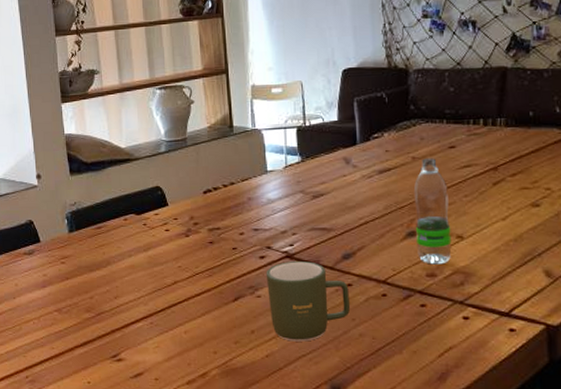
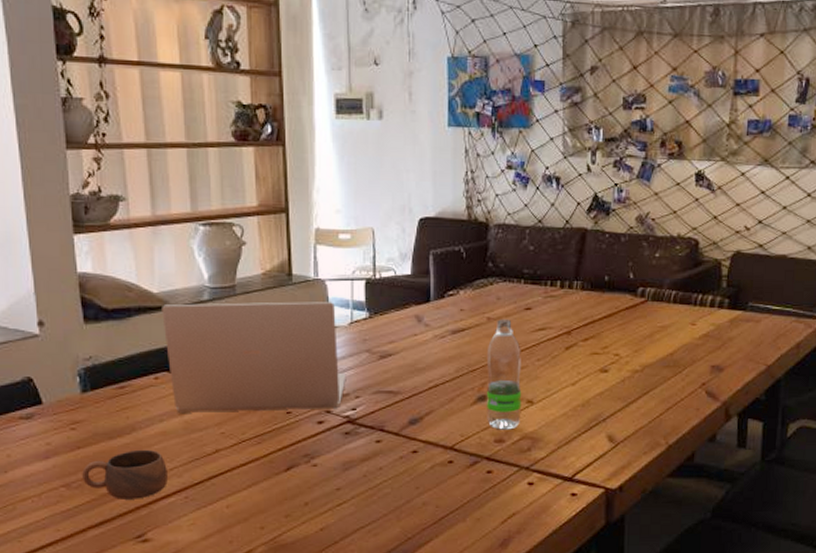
cup: none [70,280,136,323] -> present [82,449,168,500]
laptop: none [128,149,284,249] -> present [162,302,346,413]
mug: present [265,261,351,342] -> none [323,427,415,513]

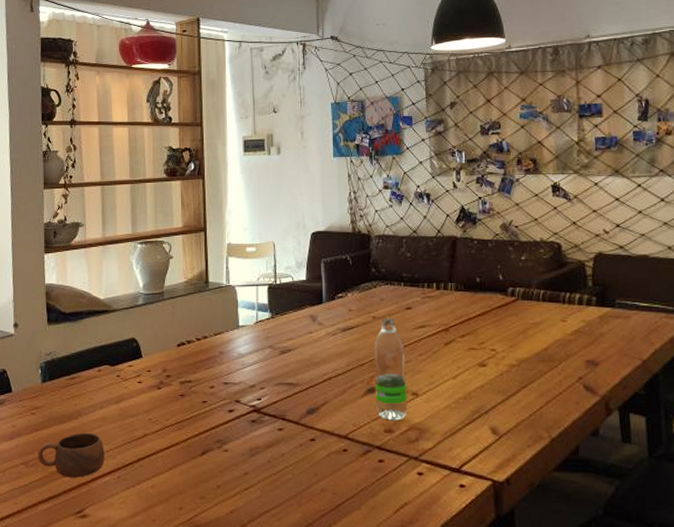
laptop: present [162,302,346,413] -> none [106,305,253,401]

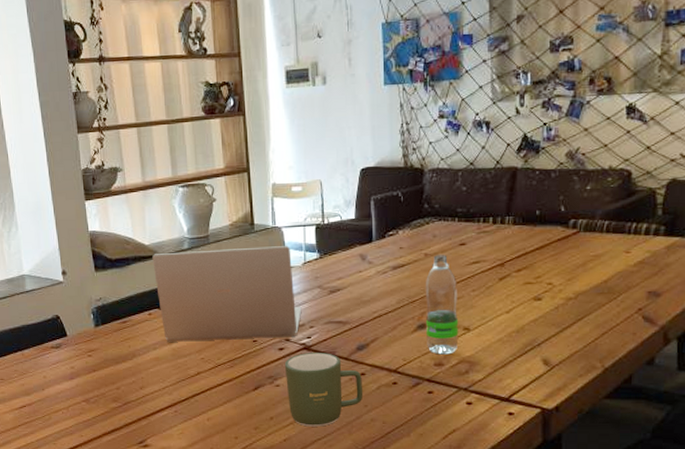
cup: present [38,432,105,478] -> none [97,372,161,412]
laptop: none [106,305,253,401] -> present [152,246,302,342]
mug: none [233,416,313,497] -> present [284,353,364,427]

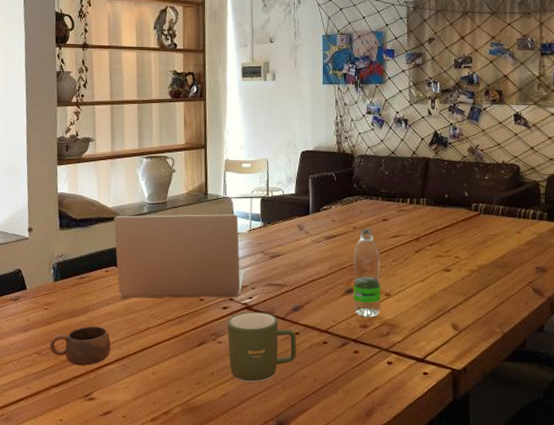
cup: none [97,372,161,412] -> present [50,326,111,365]

